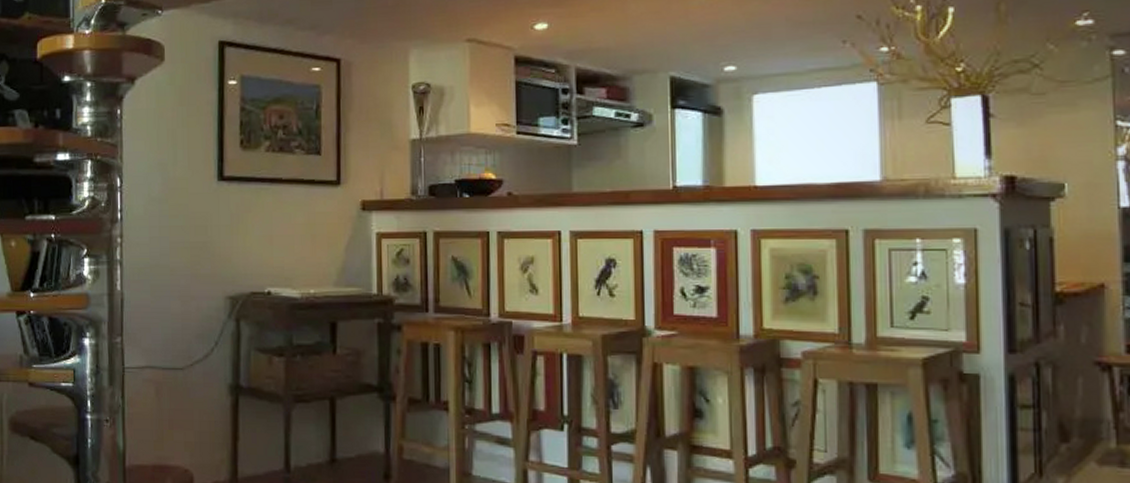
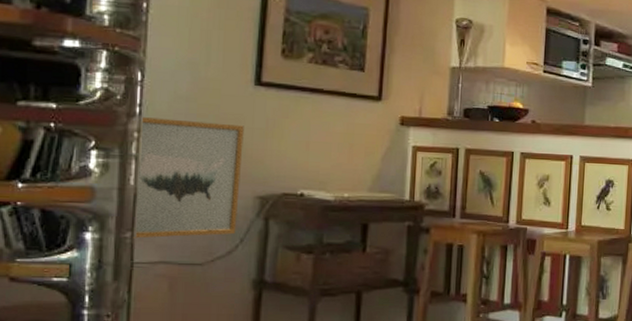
wall art: none [123,222,212,343] -> present [133,117,244,239]

